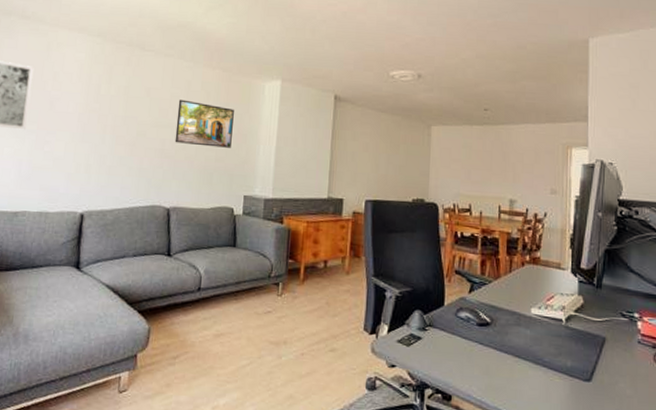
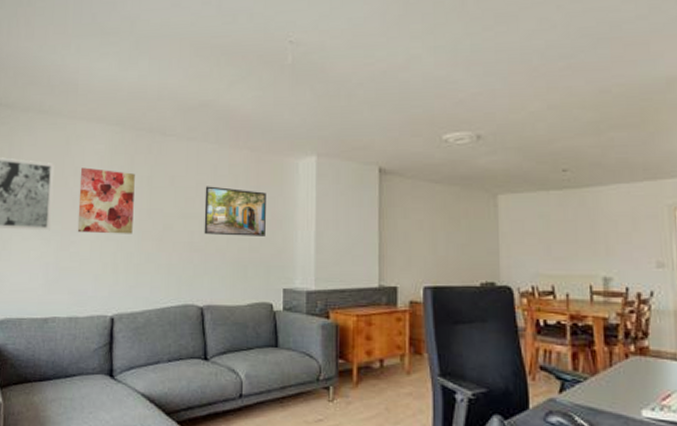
wall art: none [52,73,113,138] -> present [77,167,135,234]

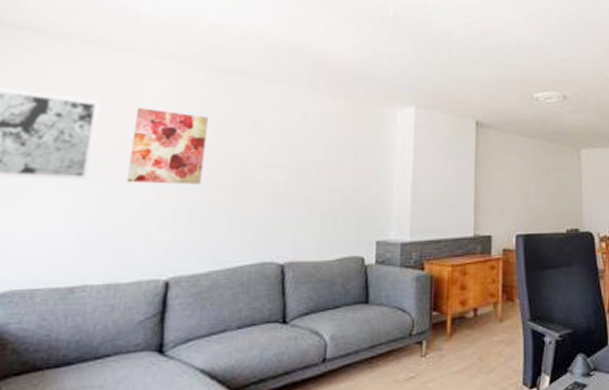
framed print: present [204,186,266,236] -> none [289,133,361,187]

